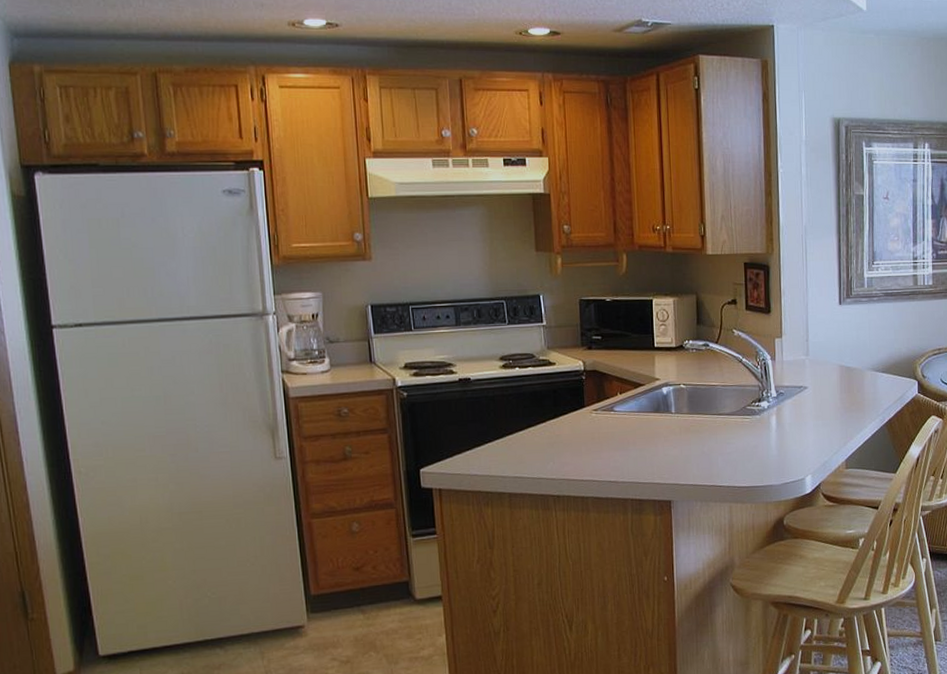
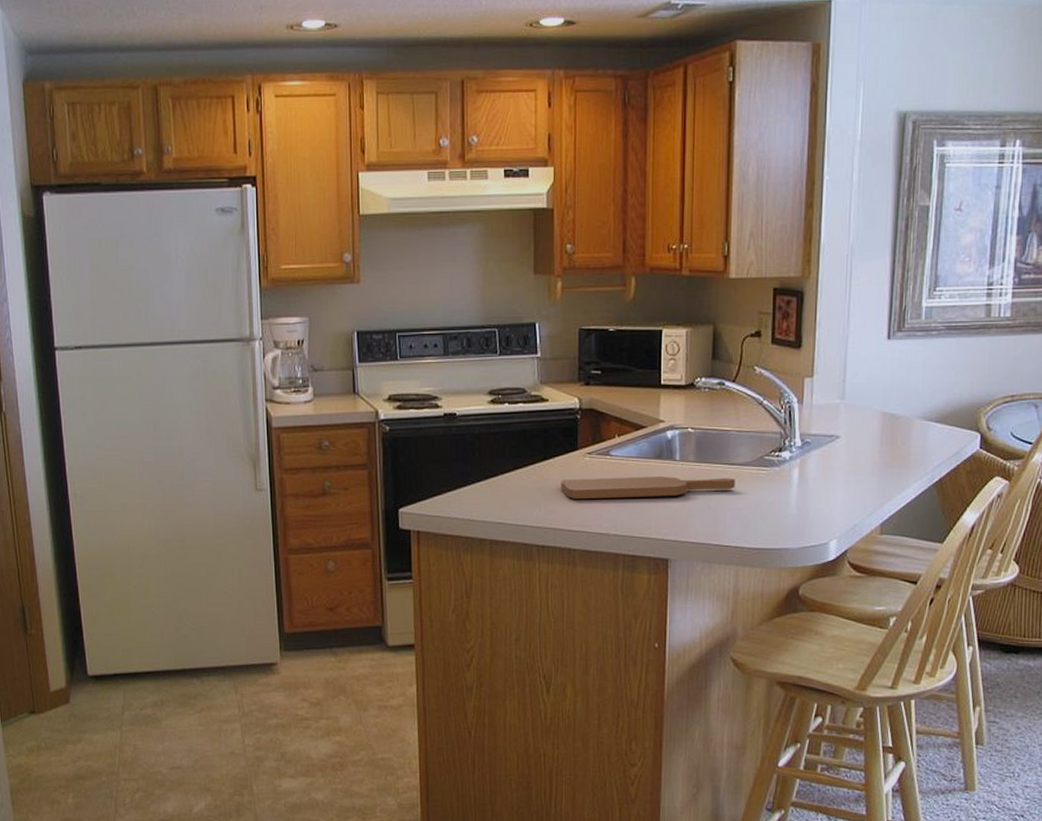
cutting board: none [571,426,724,452] -> present [560,477,735,500]

